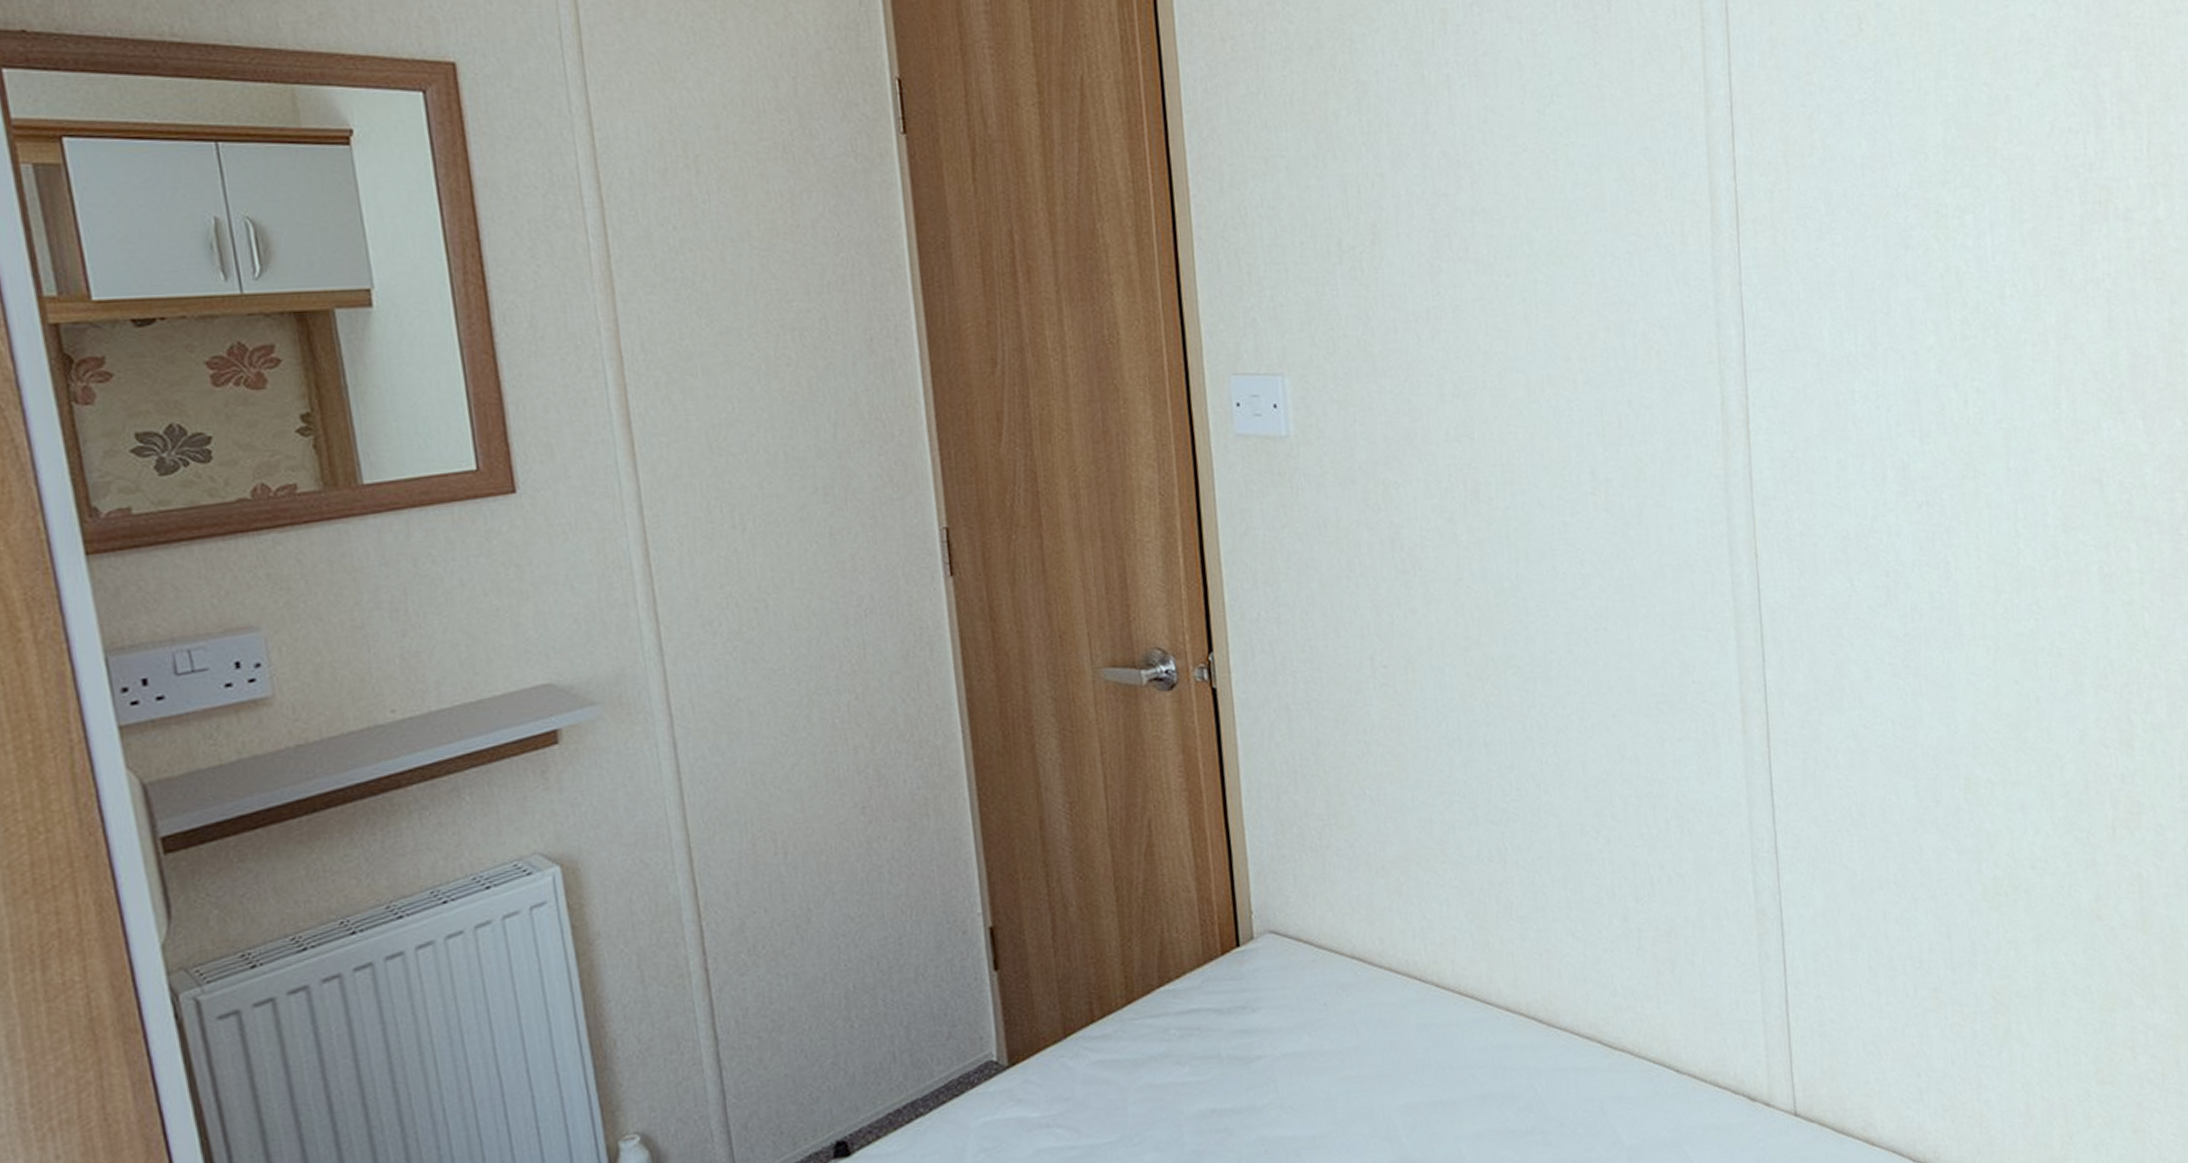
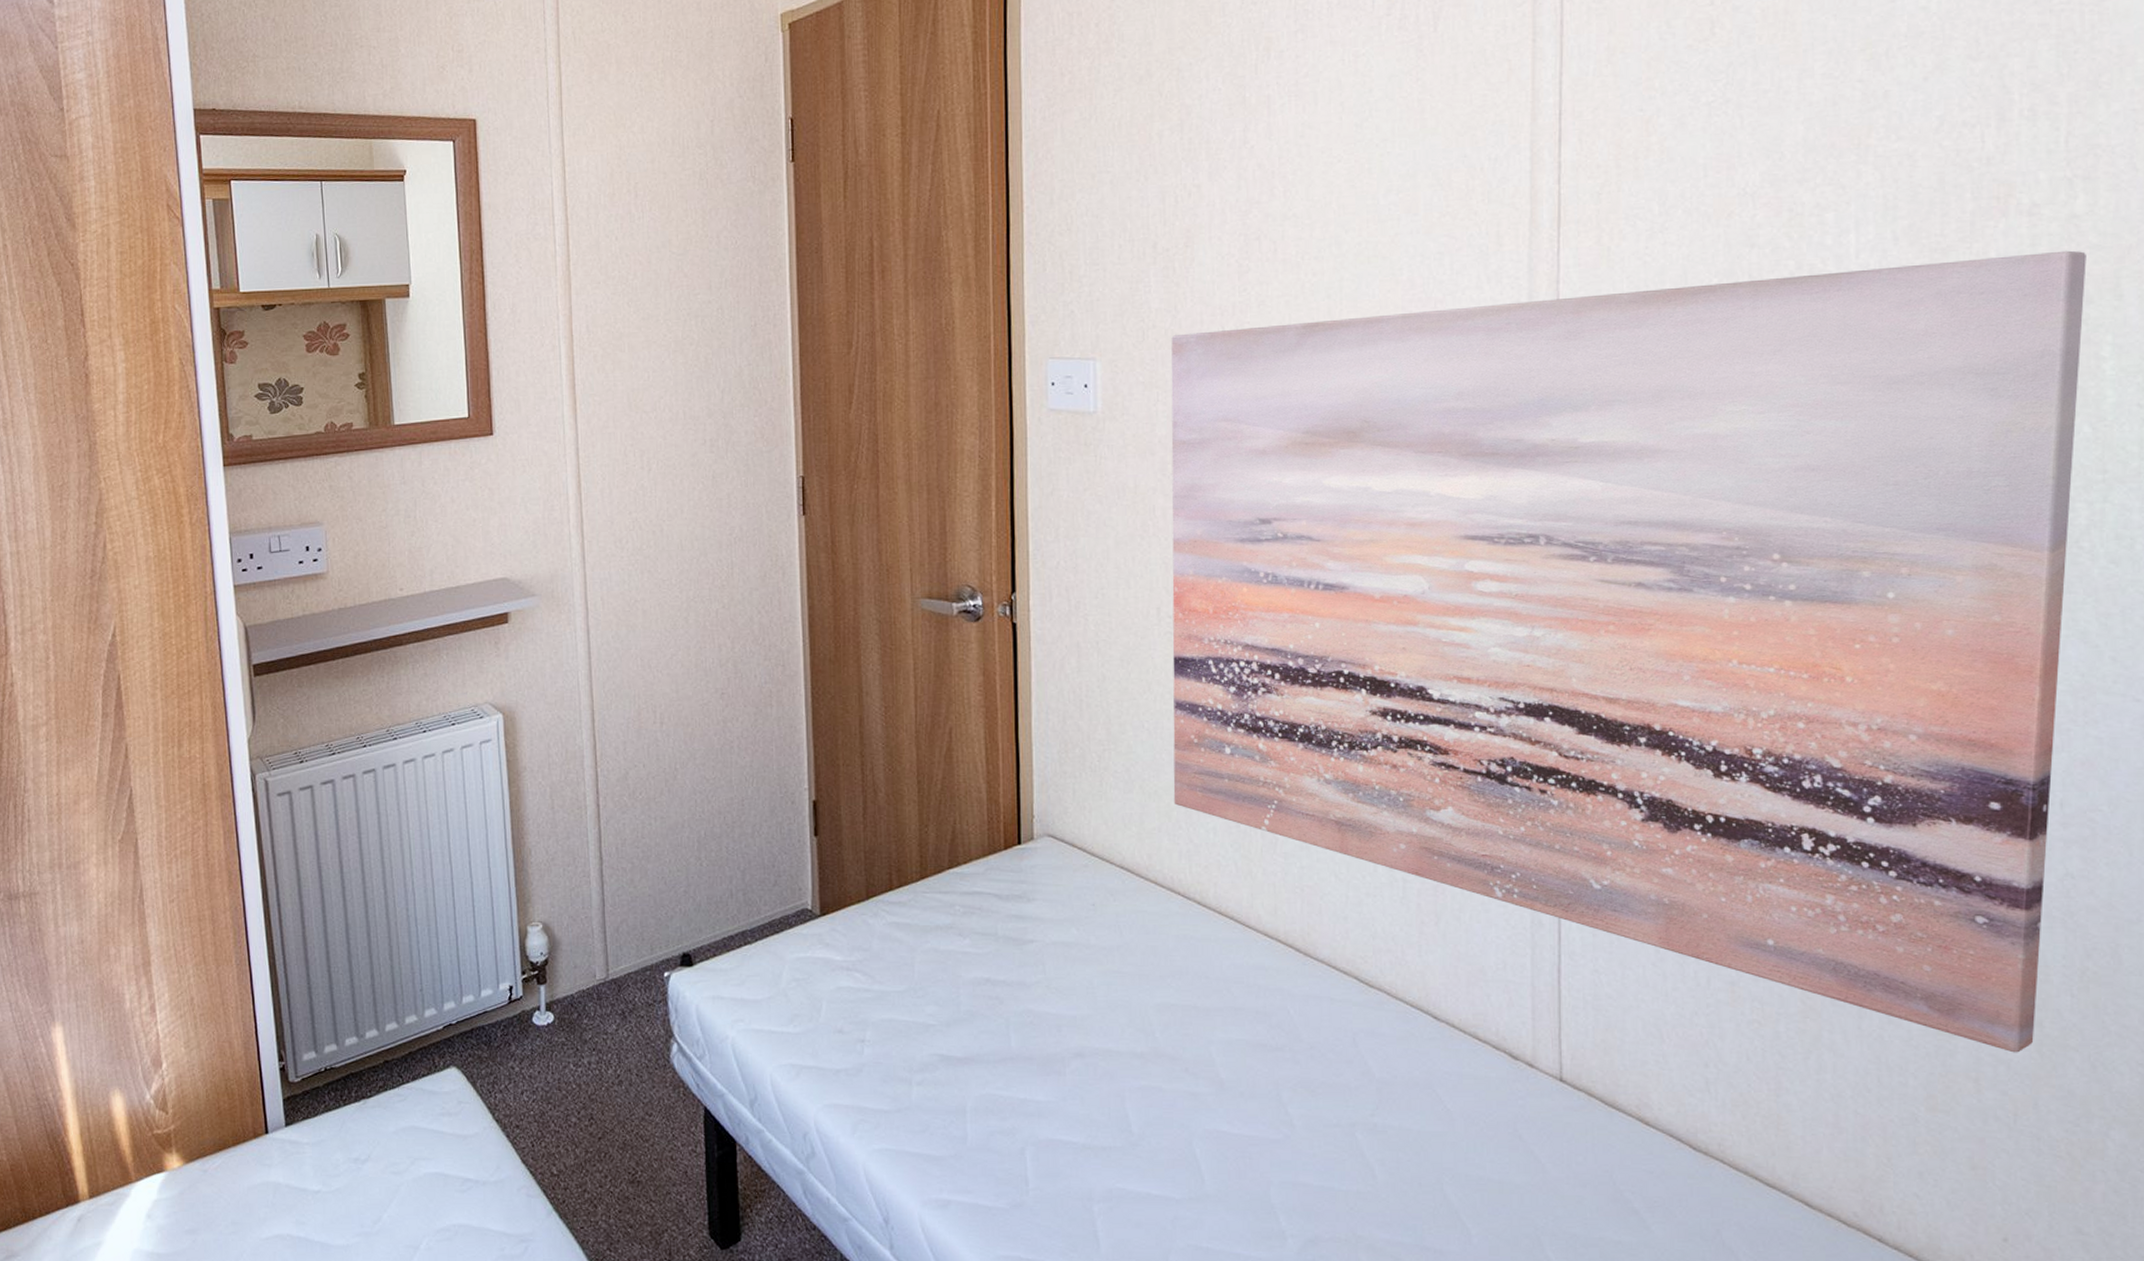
wall art: none [1364,253,2173,1017] -> present [1171,250,2087,1053]

